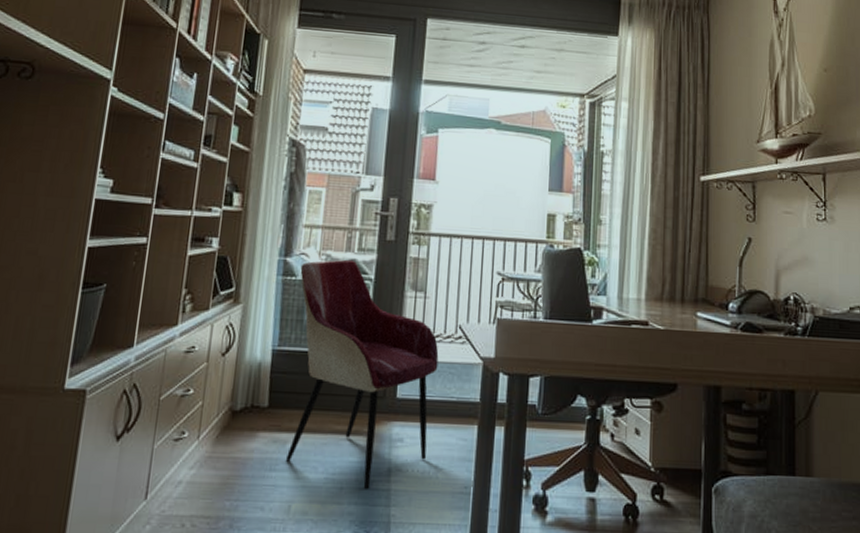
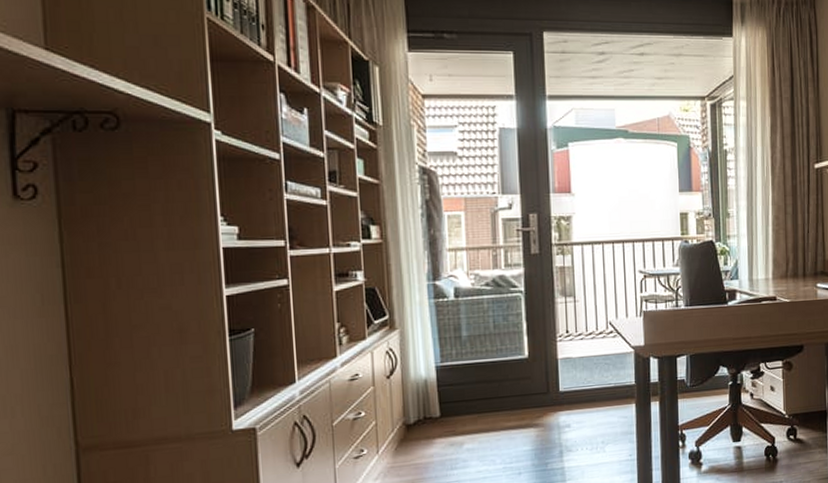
armchair: present [286,259,439,489] -> none [451,276,594,471]

